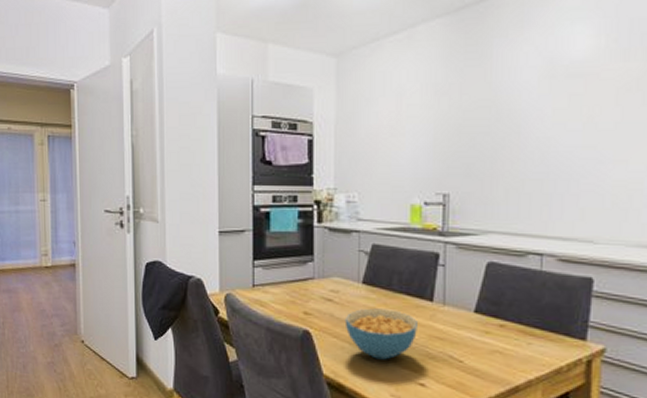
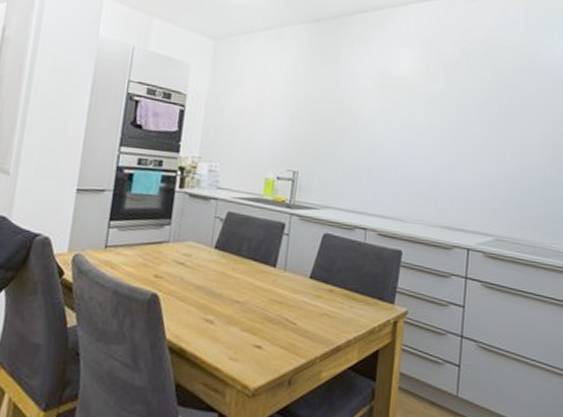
cereal bowl: present [344,308,417,360] -> none [193,272,261,323]

